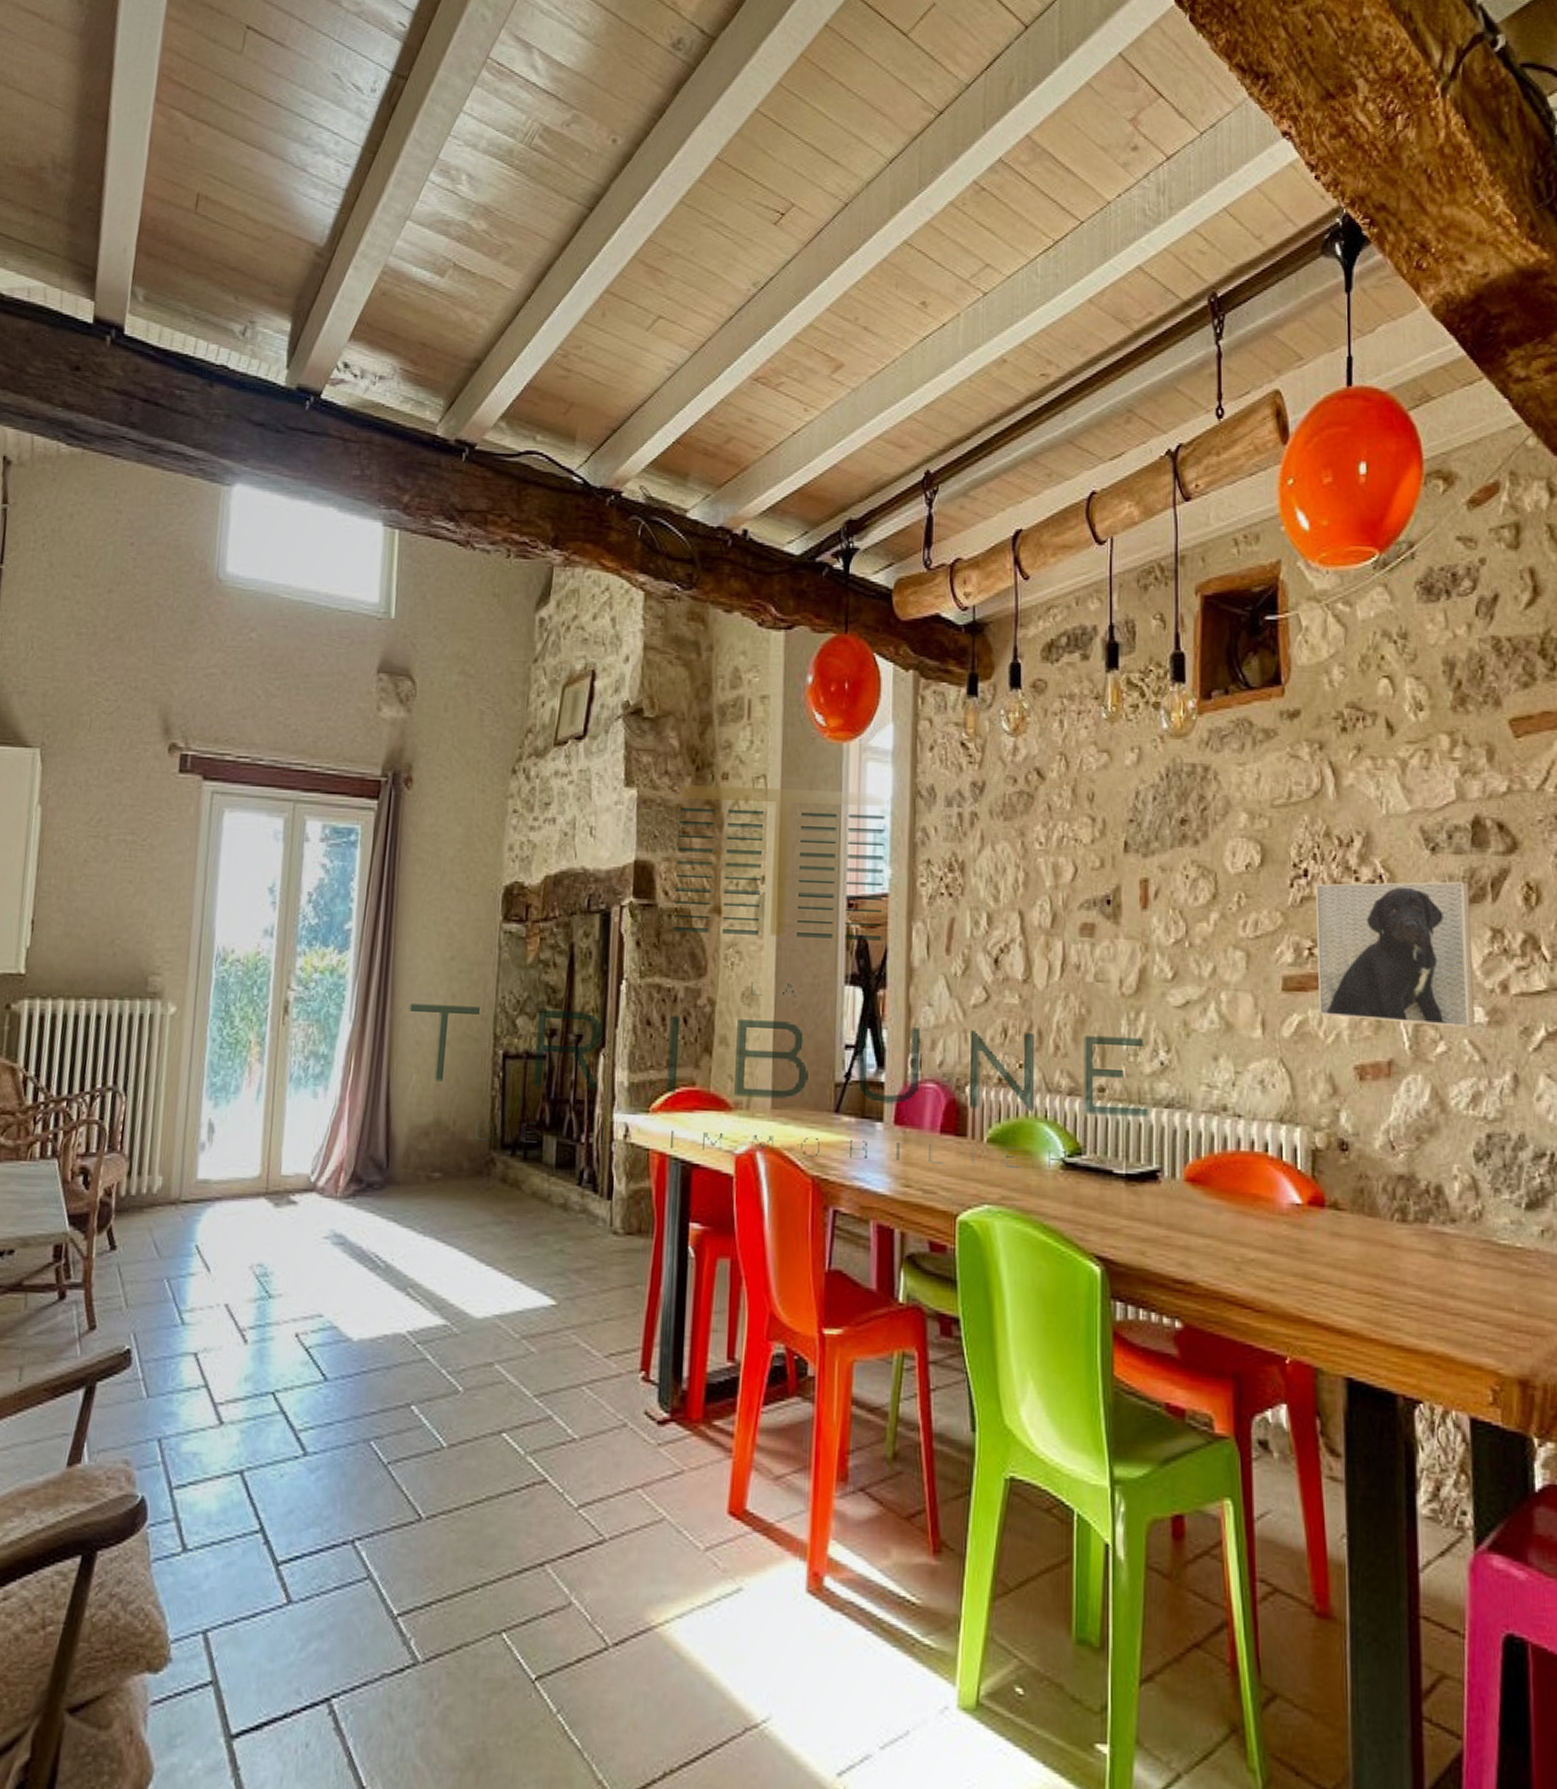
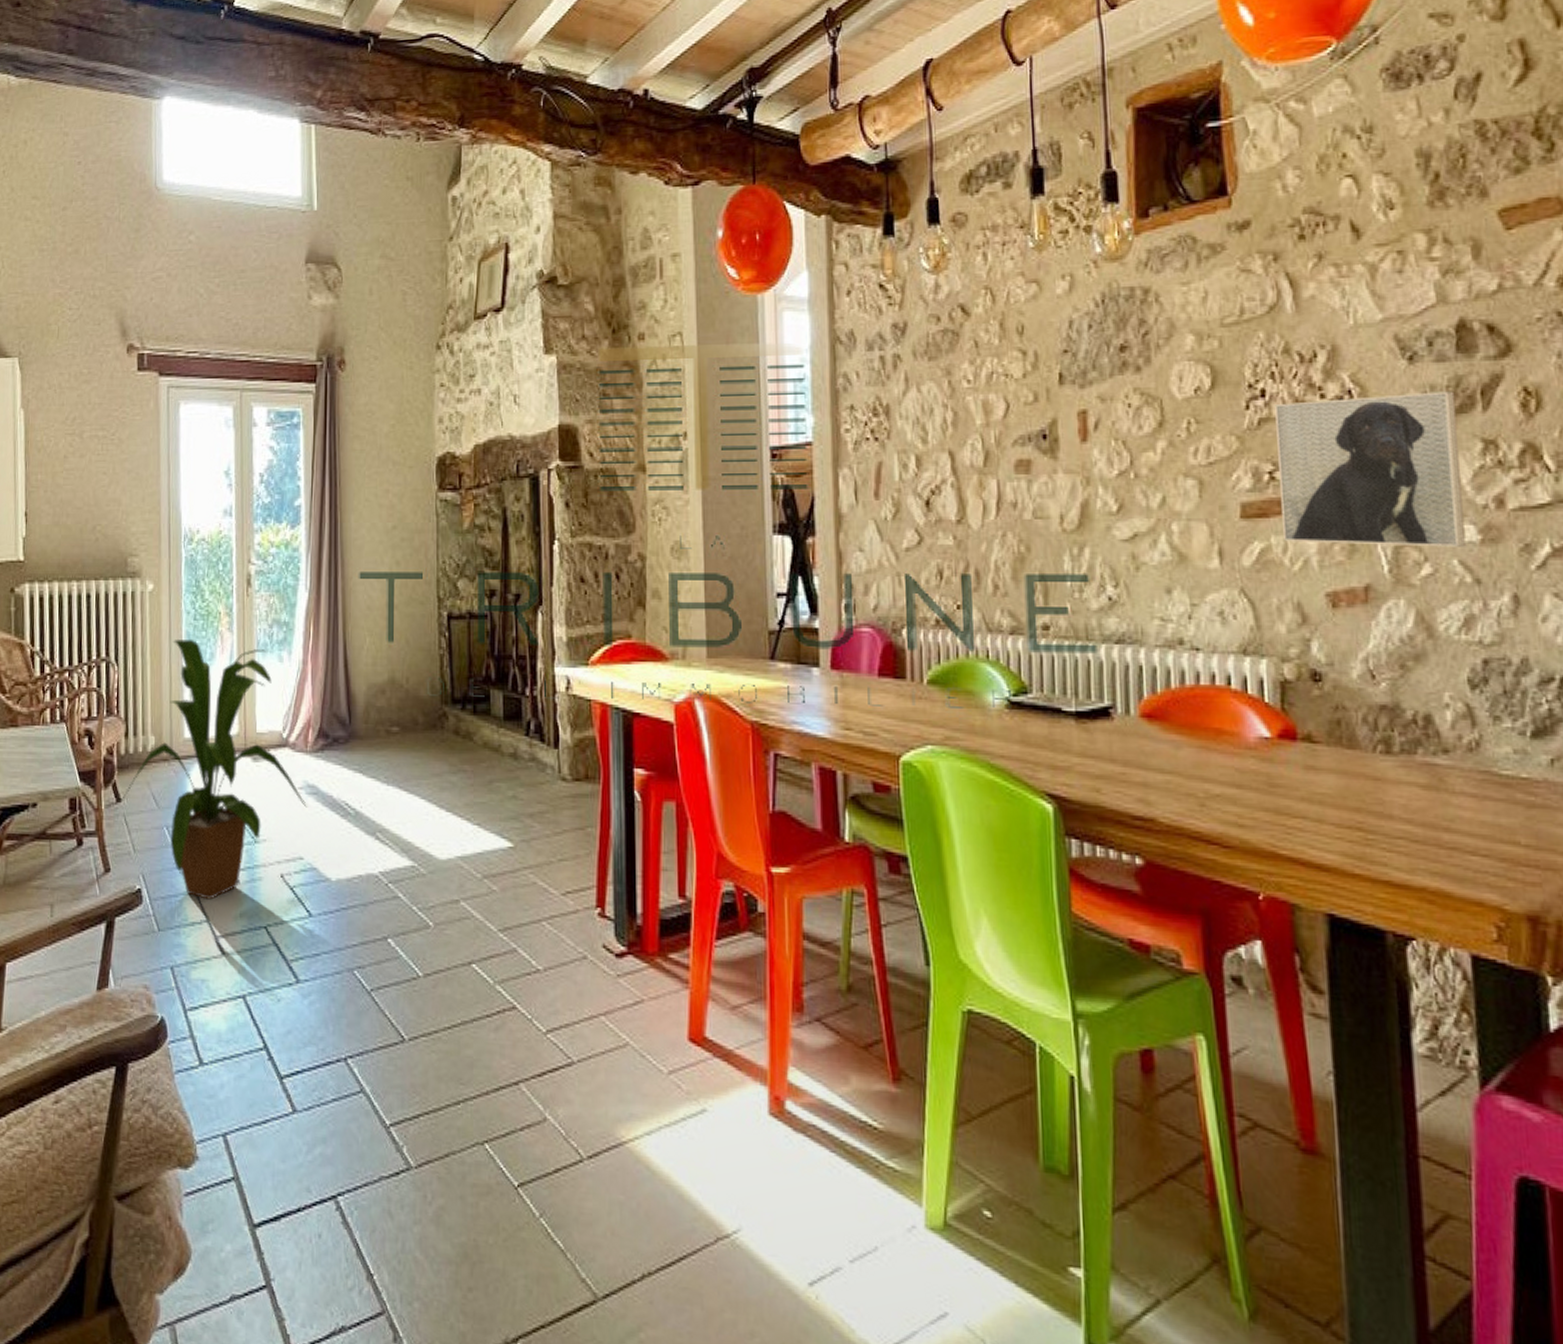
house plant: none [116,1068,333,1362] -> present [121,638,308,900]

